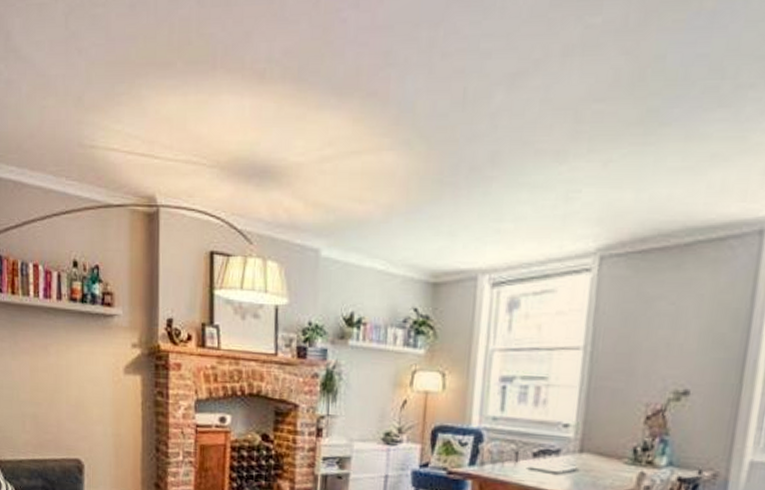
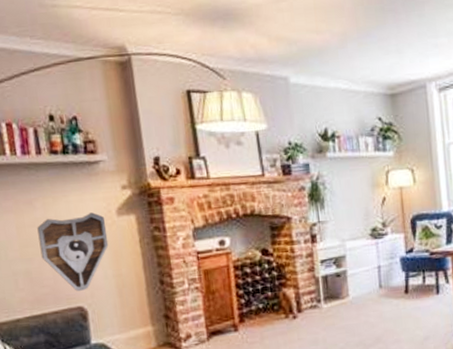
decorative shield: none [49,366,112,444] -> present [37,212,109,291]

